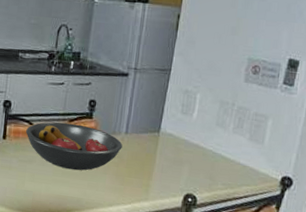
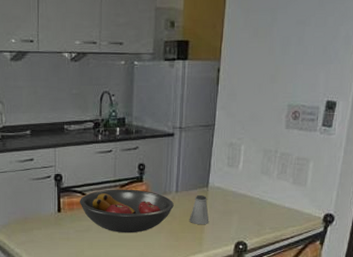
saltshaker: none [136,139,159,171] -> present [189,195,209,224]

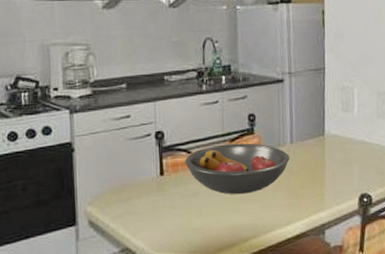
saltshaker: present [189,195,209,224] -> none [307,145,329,178]

